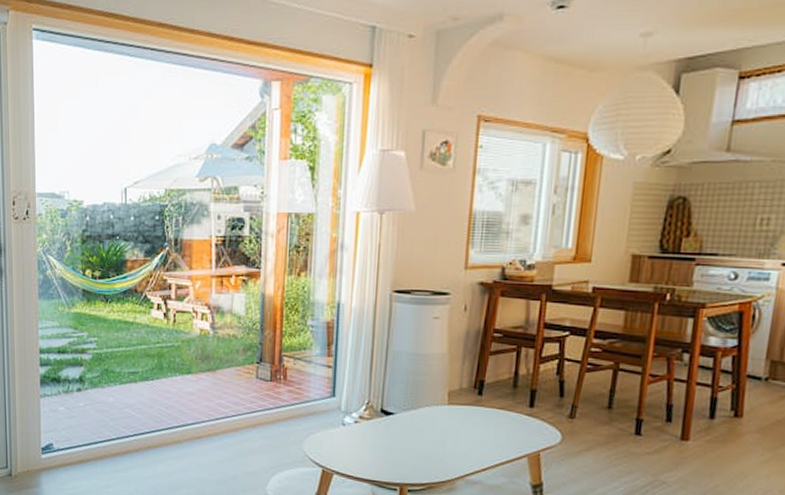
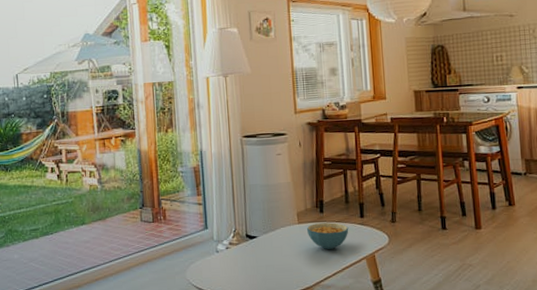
cereal bowl: none [457,407,512,440] -> present [306,222,349,249]

